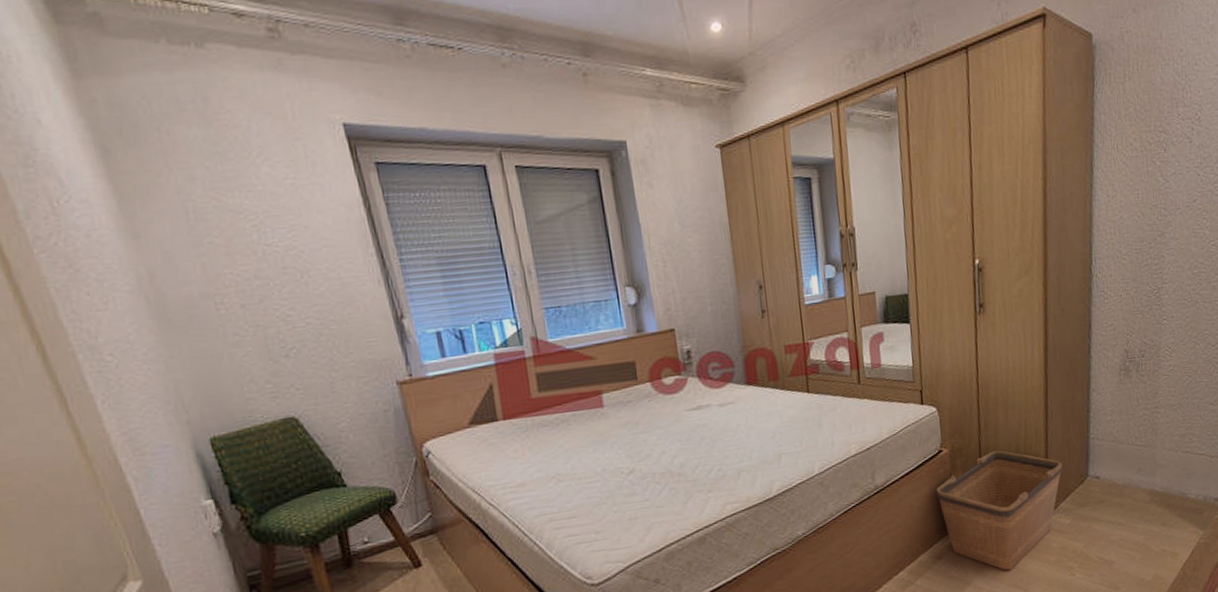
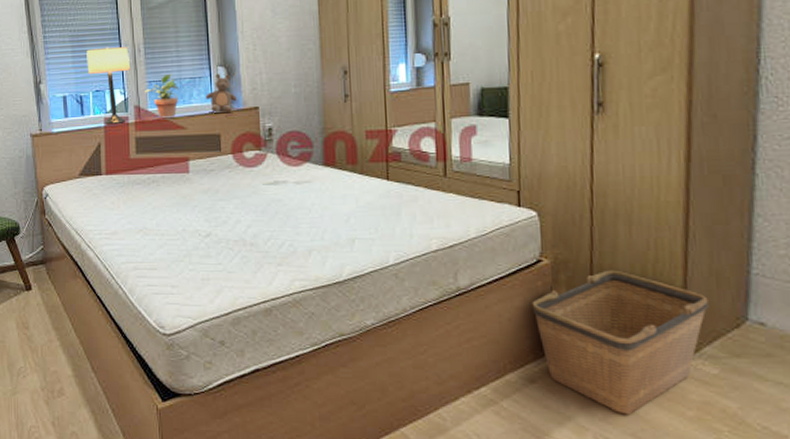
table lamp: none [461,268,522,363] -> present [86,47,131,125]
potted plant: none [541,297,584,350] -> present [145,73,179,119]
teddy bear: none [614,294,650,339] -> present [205,73,237,114]

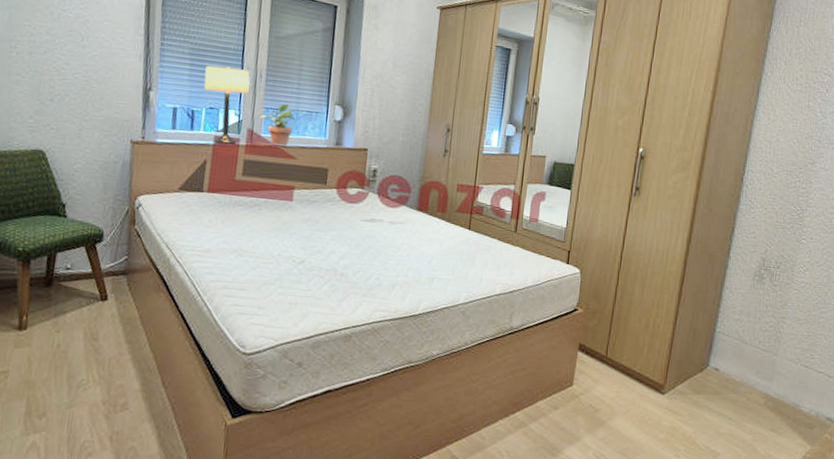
teddy bear: present [205,73,237,114] -> none [319,111,349,151]
bicycle basket: present [532,270,709,415] -> none [564,321,686,437]

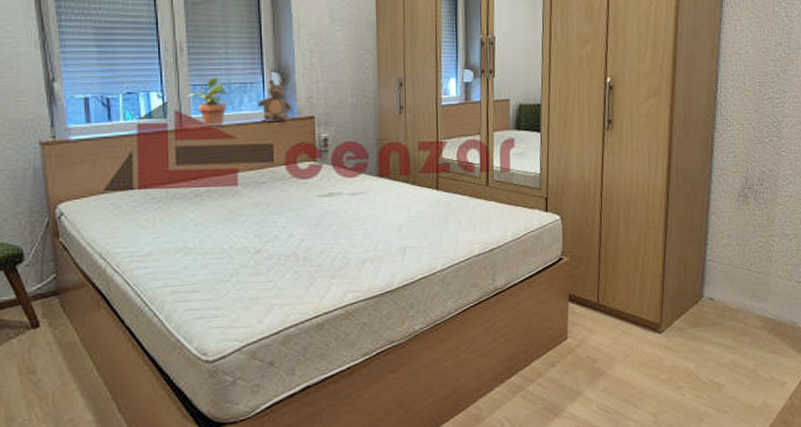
table lamp: present [204,65,250,145] -> none [116,43,171,133]
teddy bear: none [319,111,349,151] -> present [257,79,291,122]

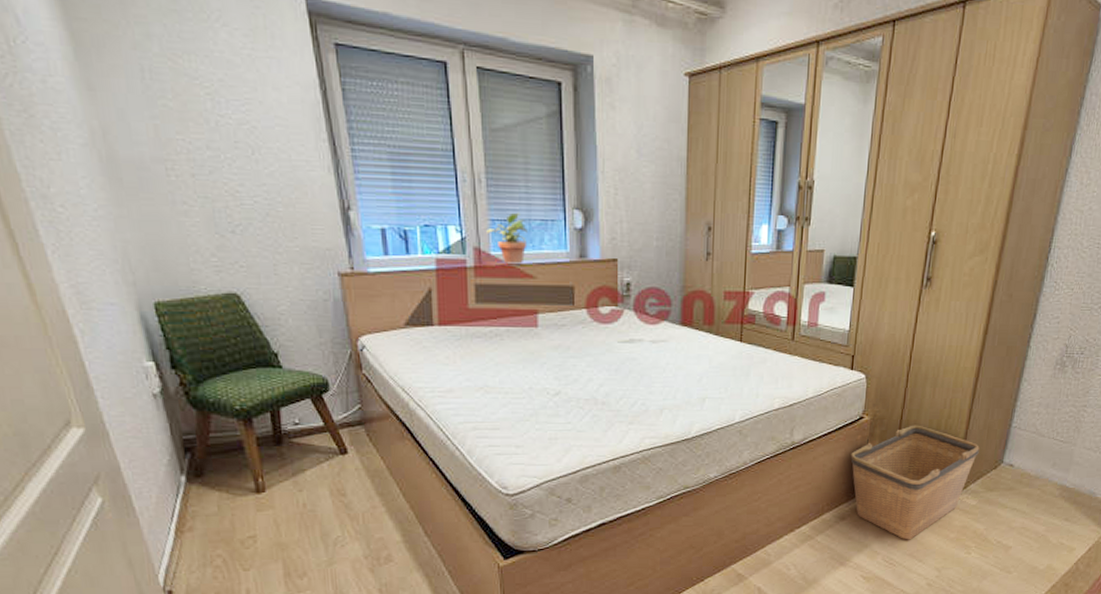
teddy bear: present [257,79,291,122] -> none [558,217,594,264]
bicycle basket: none [554,263,678,385] -> present [850,425,980,540]

